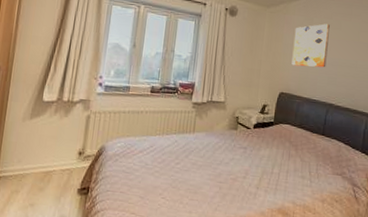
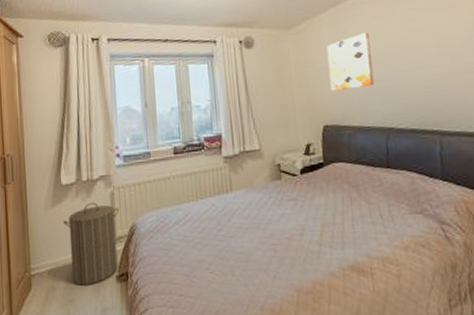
laundry hamper: none [36,121,93,194] -> present [63,202,120,285]

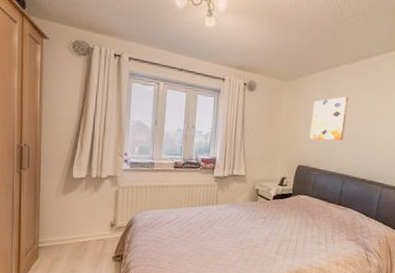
laundry hamper: present [63,202,120,285] -> none [72,196,122,261]

